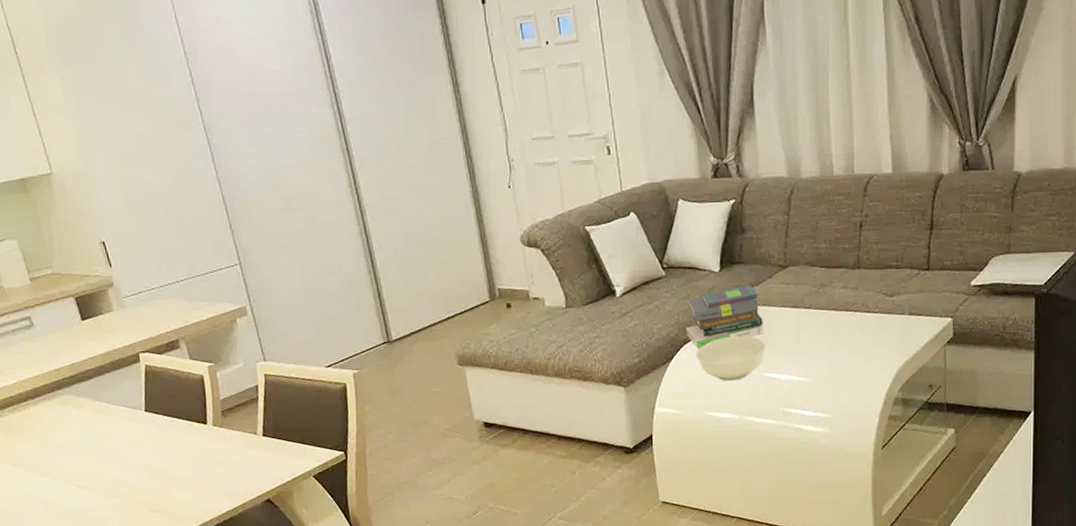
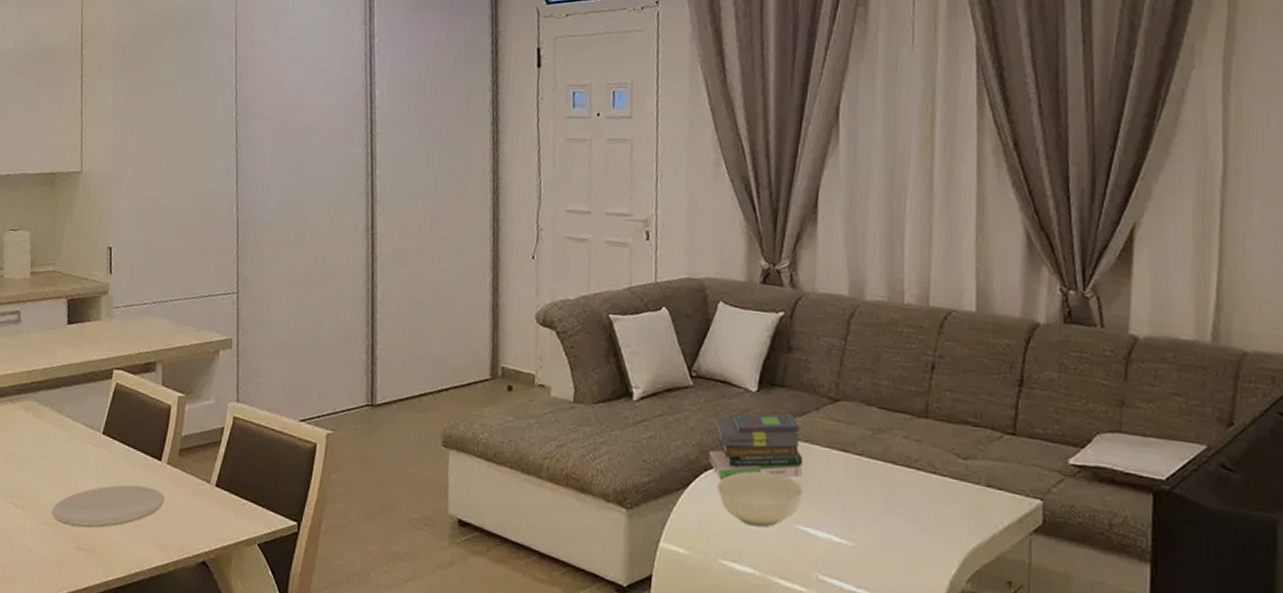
plate: none [116,448,219,495] -> present [51,484,165,528]

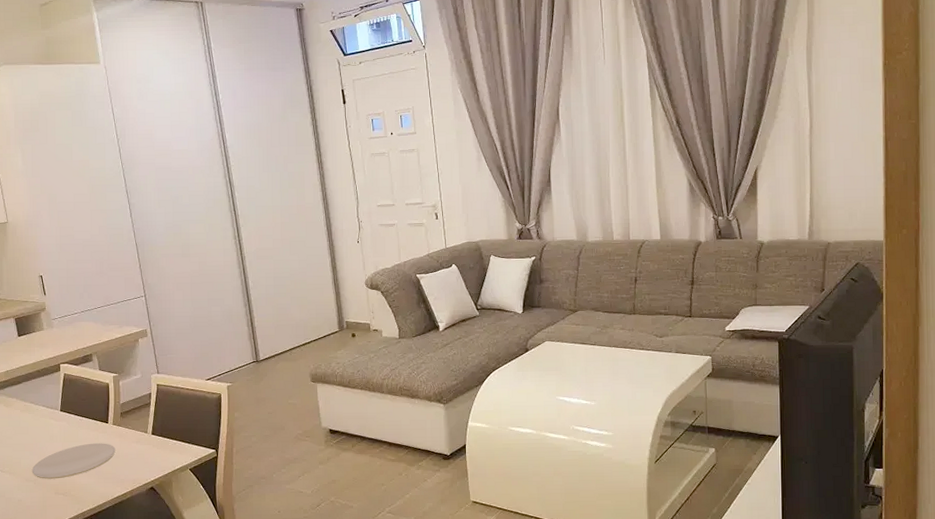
books: present [708,413,803,480] -> none [494,324,557,375]
bowl: present [716,471,803,528] -> none [502,365,559,402]

